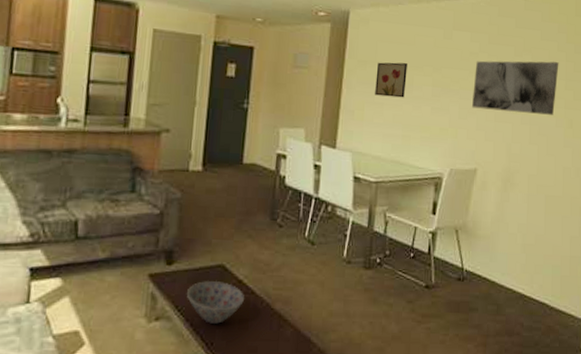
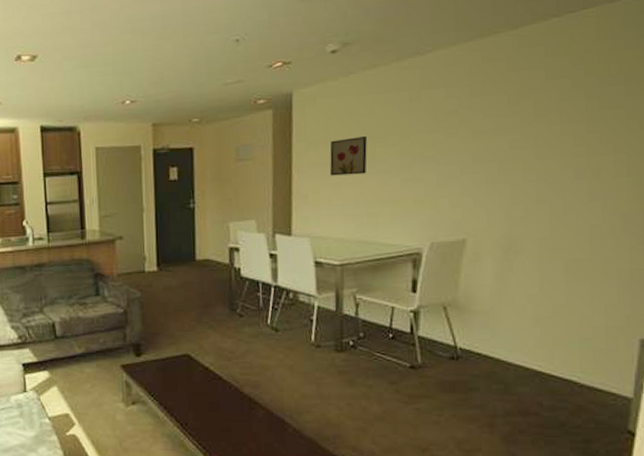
bowl: present [187,280,244,324] -> none [158,368,212,407]
wall art: present [472,61,559,115] -> none [454,102,576,173]

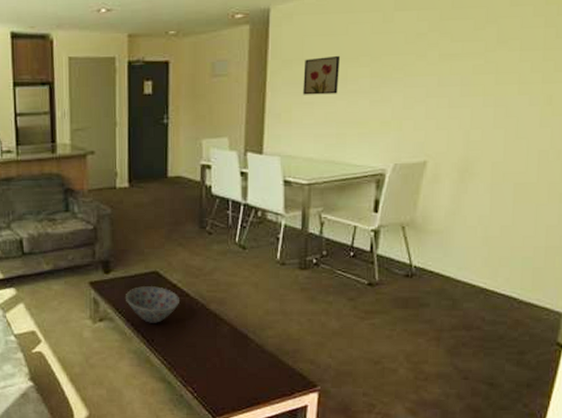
bowl: none [158,368,212,407] -> present [126,285,179,323]

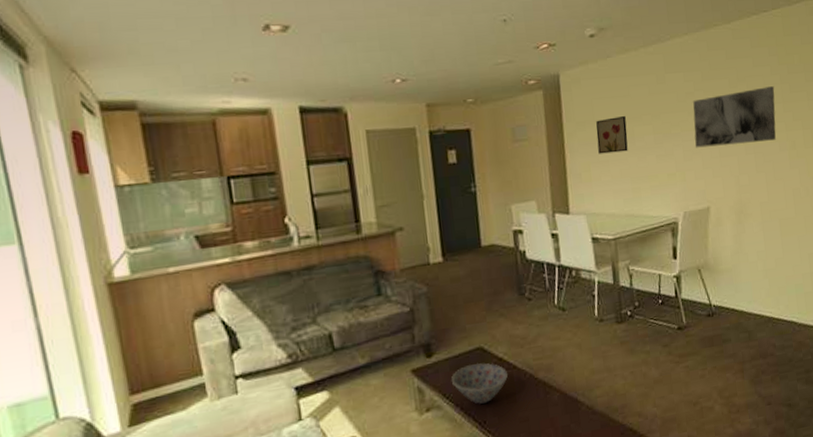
wall art: none [420,30,535,96] -> present [693,86,776,148]

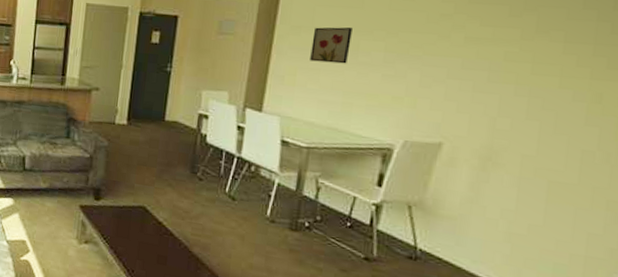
bowl: present [452,362,508,404] -> none [112,218,163,256]
wall art: present [693,86,776,148] -> none [440,21,585,87]

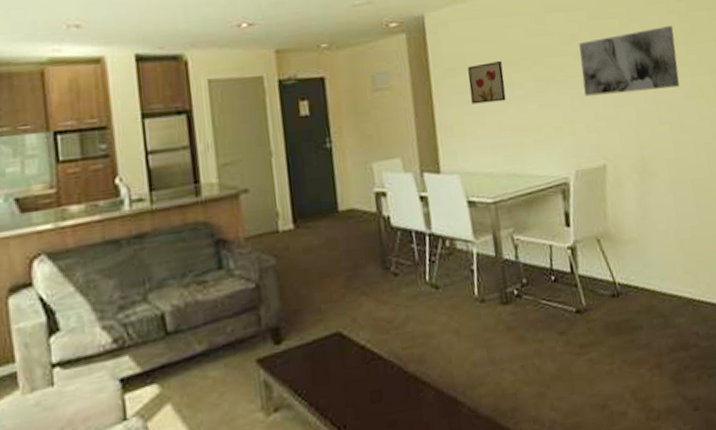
wall art: none [440,21,585,87] -> present [579,26,680,97]

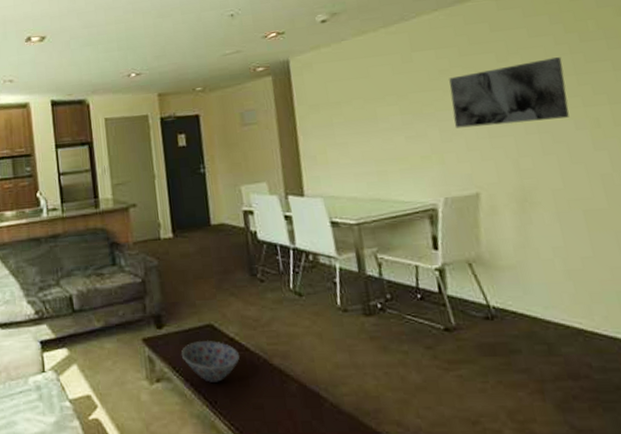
bowl: none [304,351,372,404] -> present [181,340,240,383]
wall art: present [468,61,506,105] -> none [331,97,370,136]

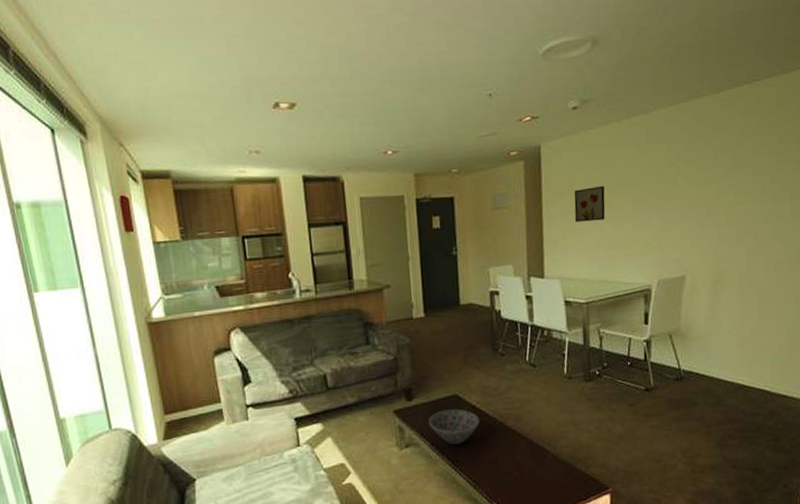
wall art: none [331,97,370,136] -> present [574,186,605,222]
wall art: present [449,57,569,128] -> none [674,157,763,218]

